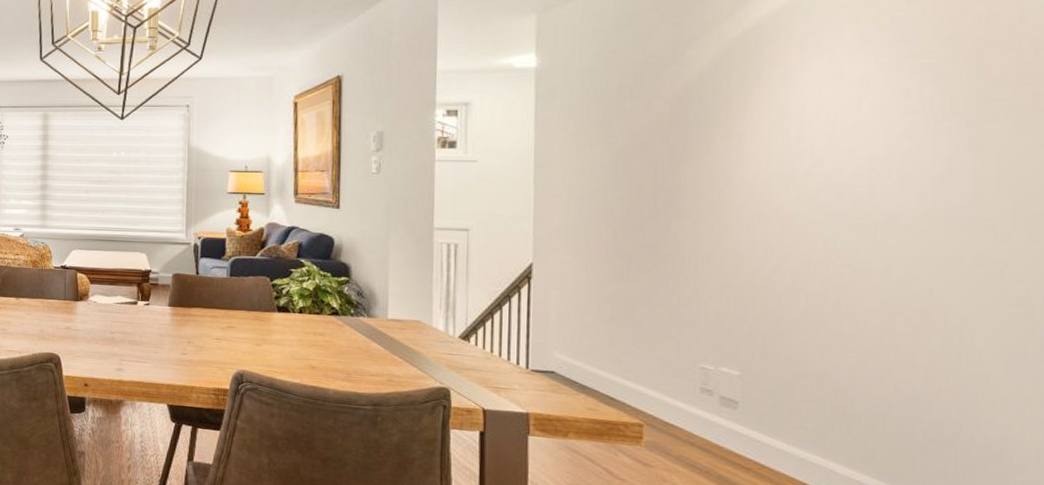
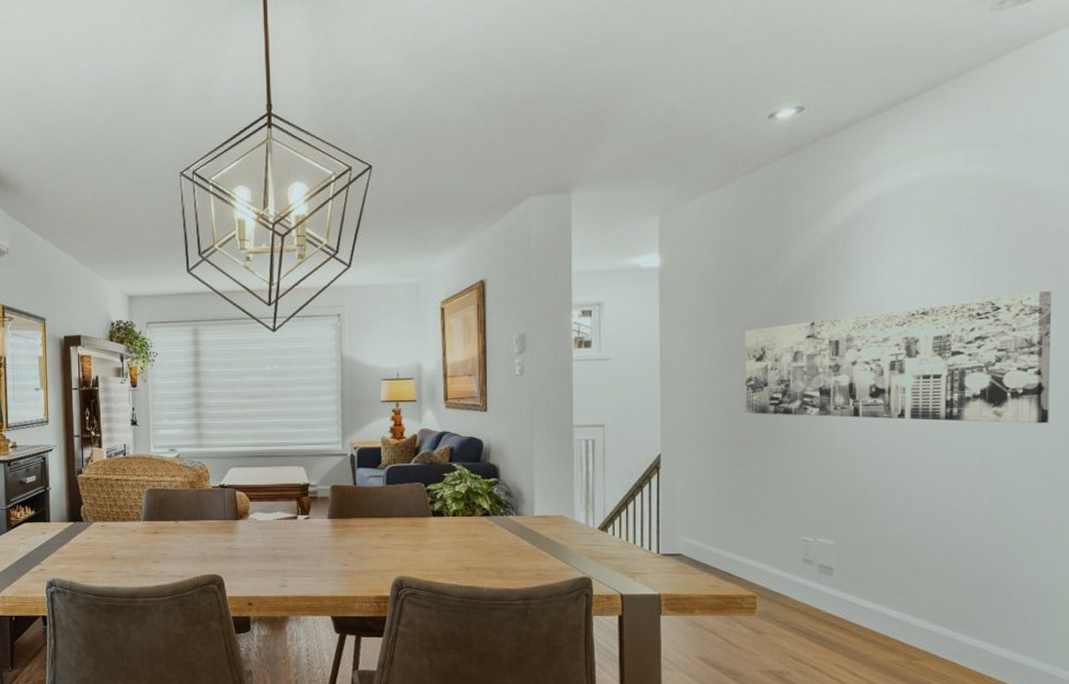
wall art: none [633,107,1024,257] -> present [744,291,1052,424]

